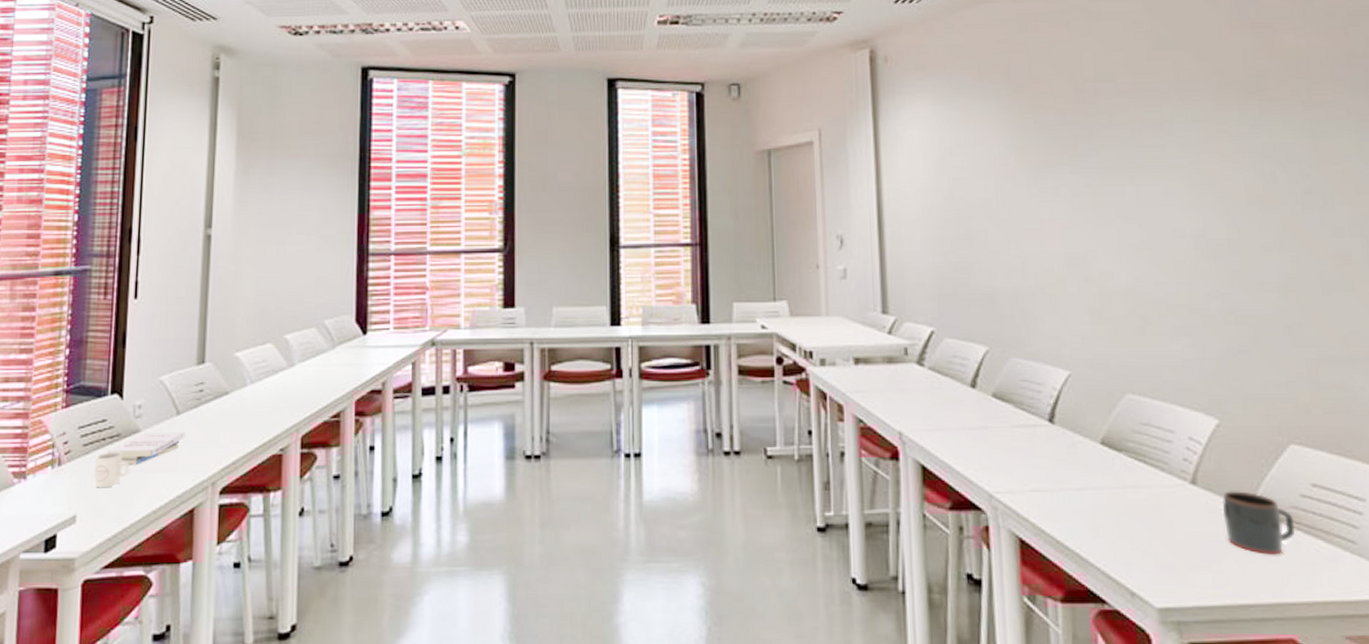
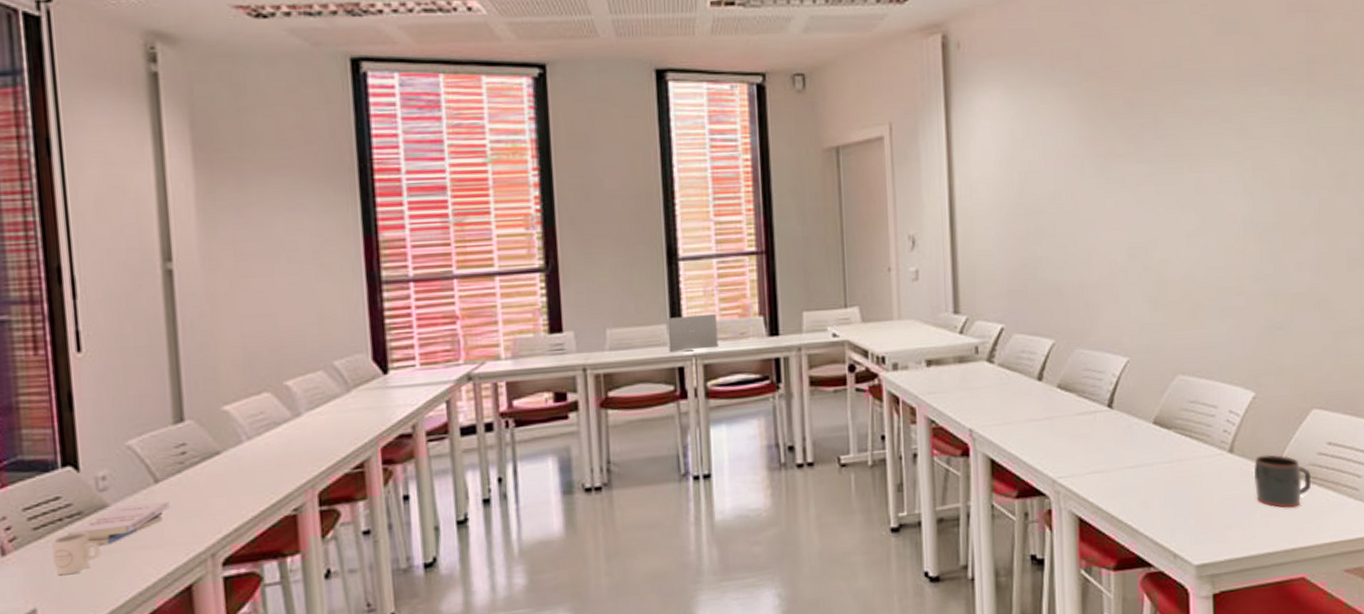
laptop: none [607,299,653,332] -> present [667,313,719,352]

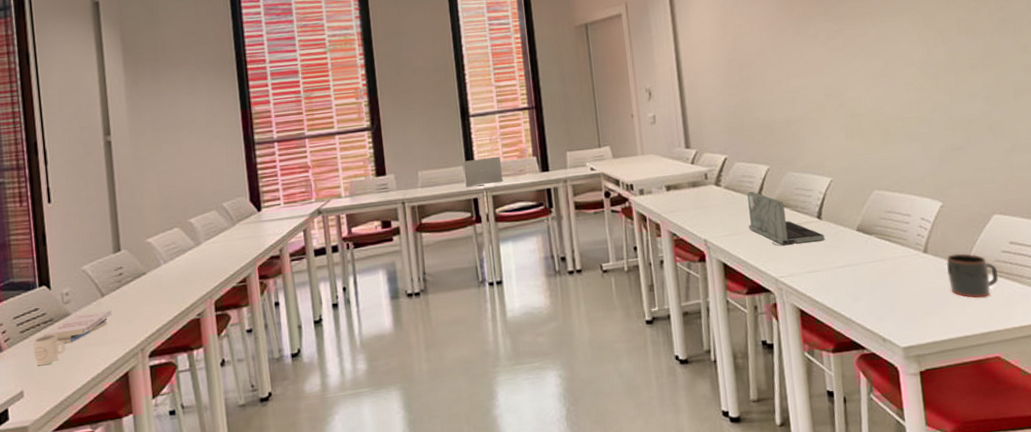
laptop: none [1025,371,1115,440] -> present [747,192,825,247]

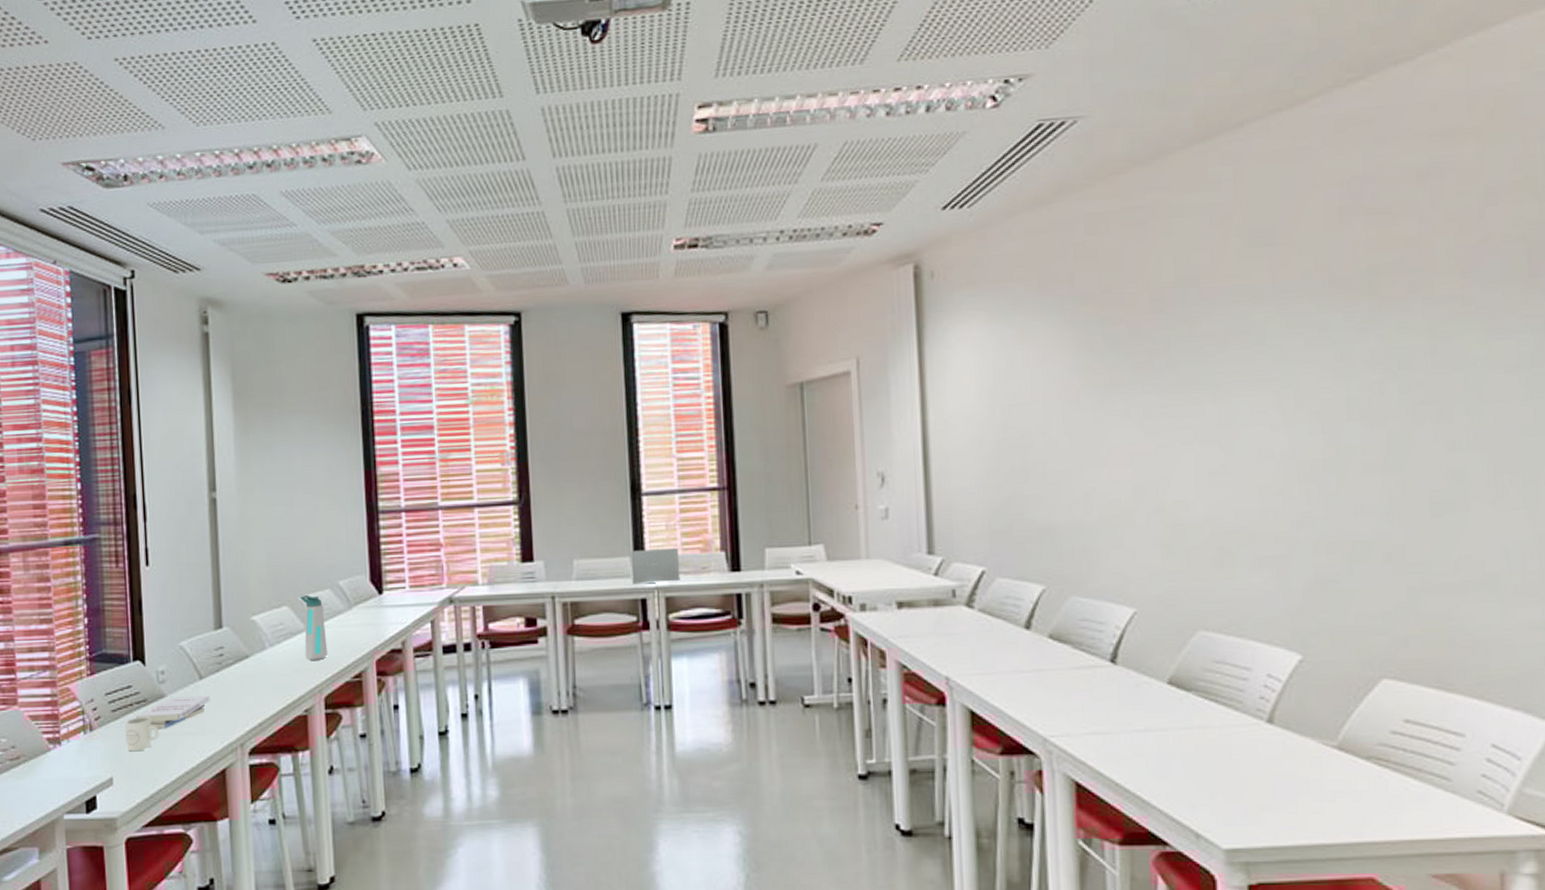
water bottle: none [189,217,216,272] -> present [299,594,328,660]
laptop: present [747,192,825,247] -> none [1010,619,1119,695]
mug: present [946,253,999,298] -> none [1301,729,1383,794]

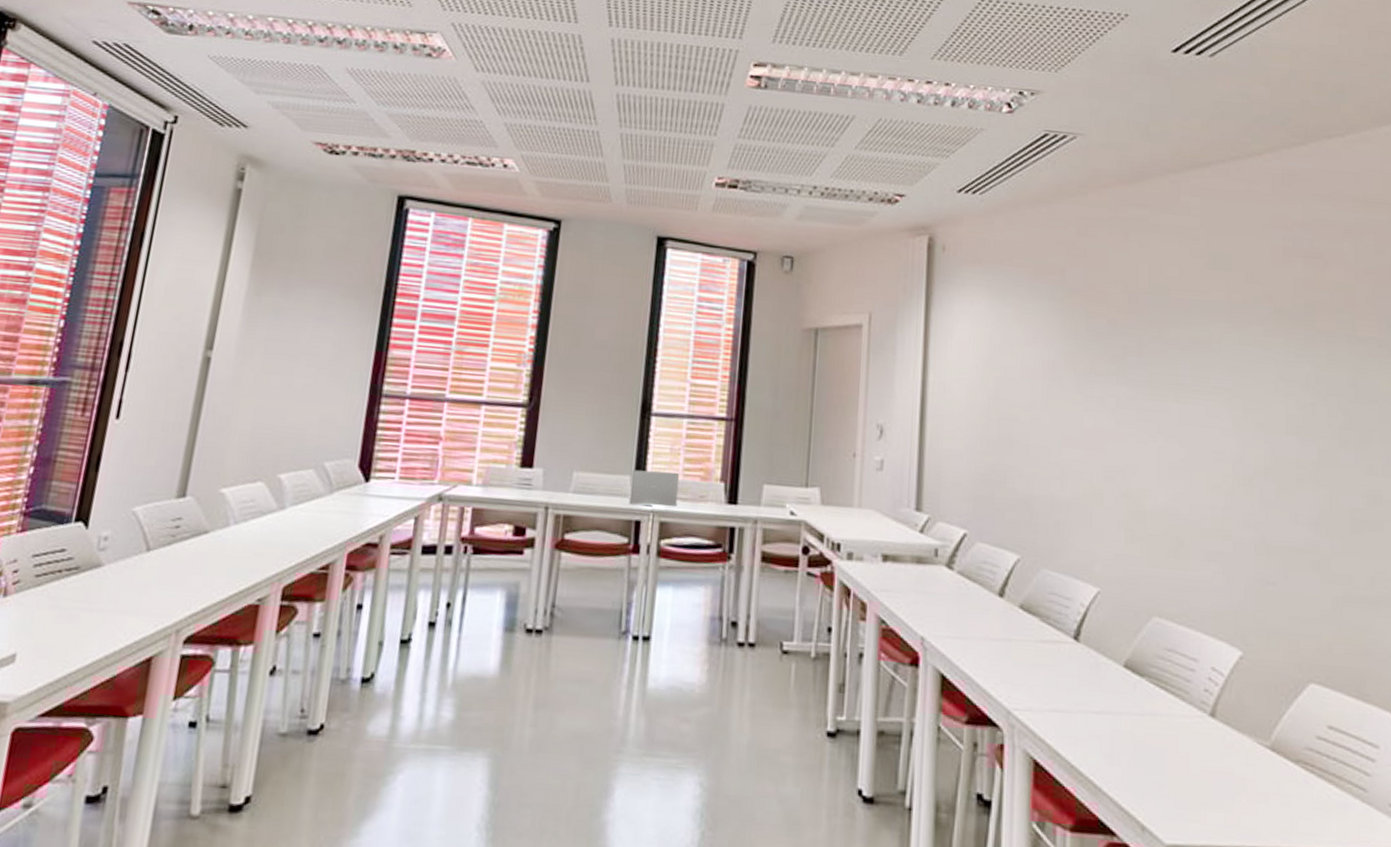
mug: present [125,717,160,752] -> none [42,586,86,626]
books: present [135,695,210,728] -> none [61,568,154,603]
water bottle: present [299,594,328,660] -> none [271,472,303,545]

